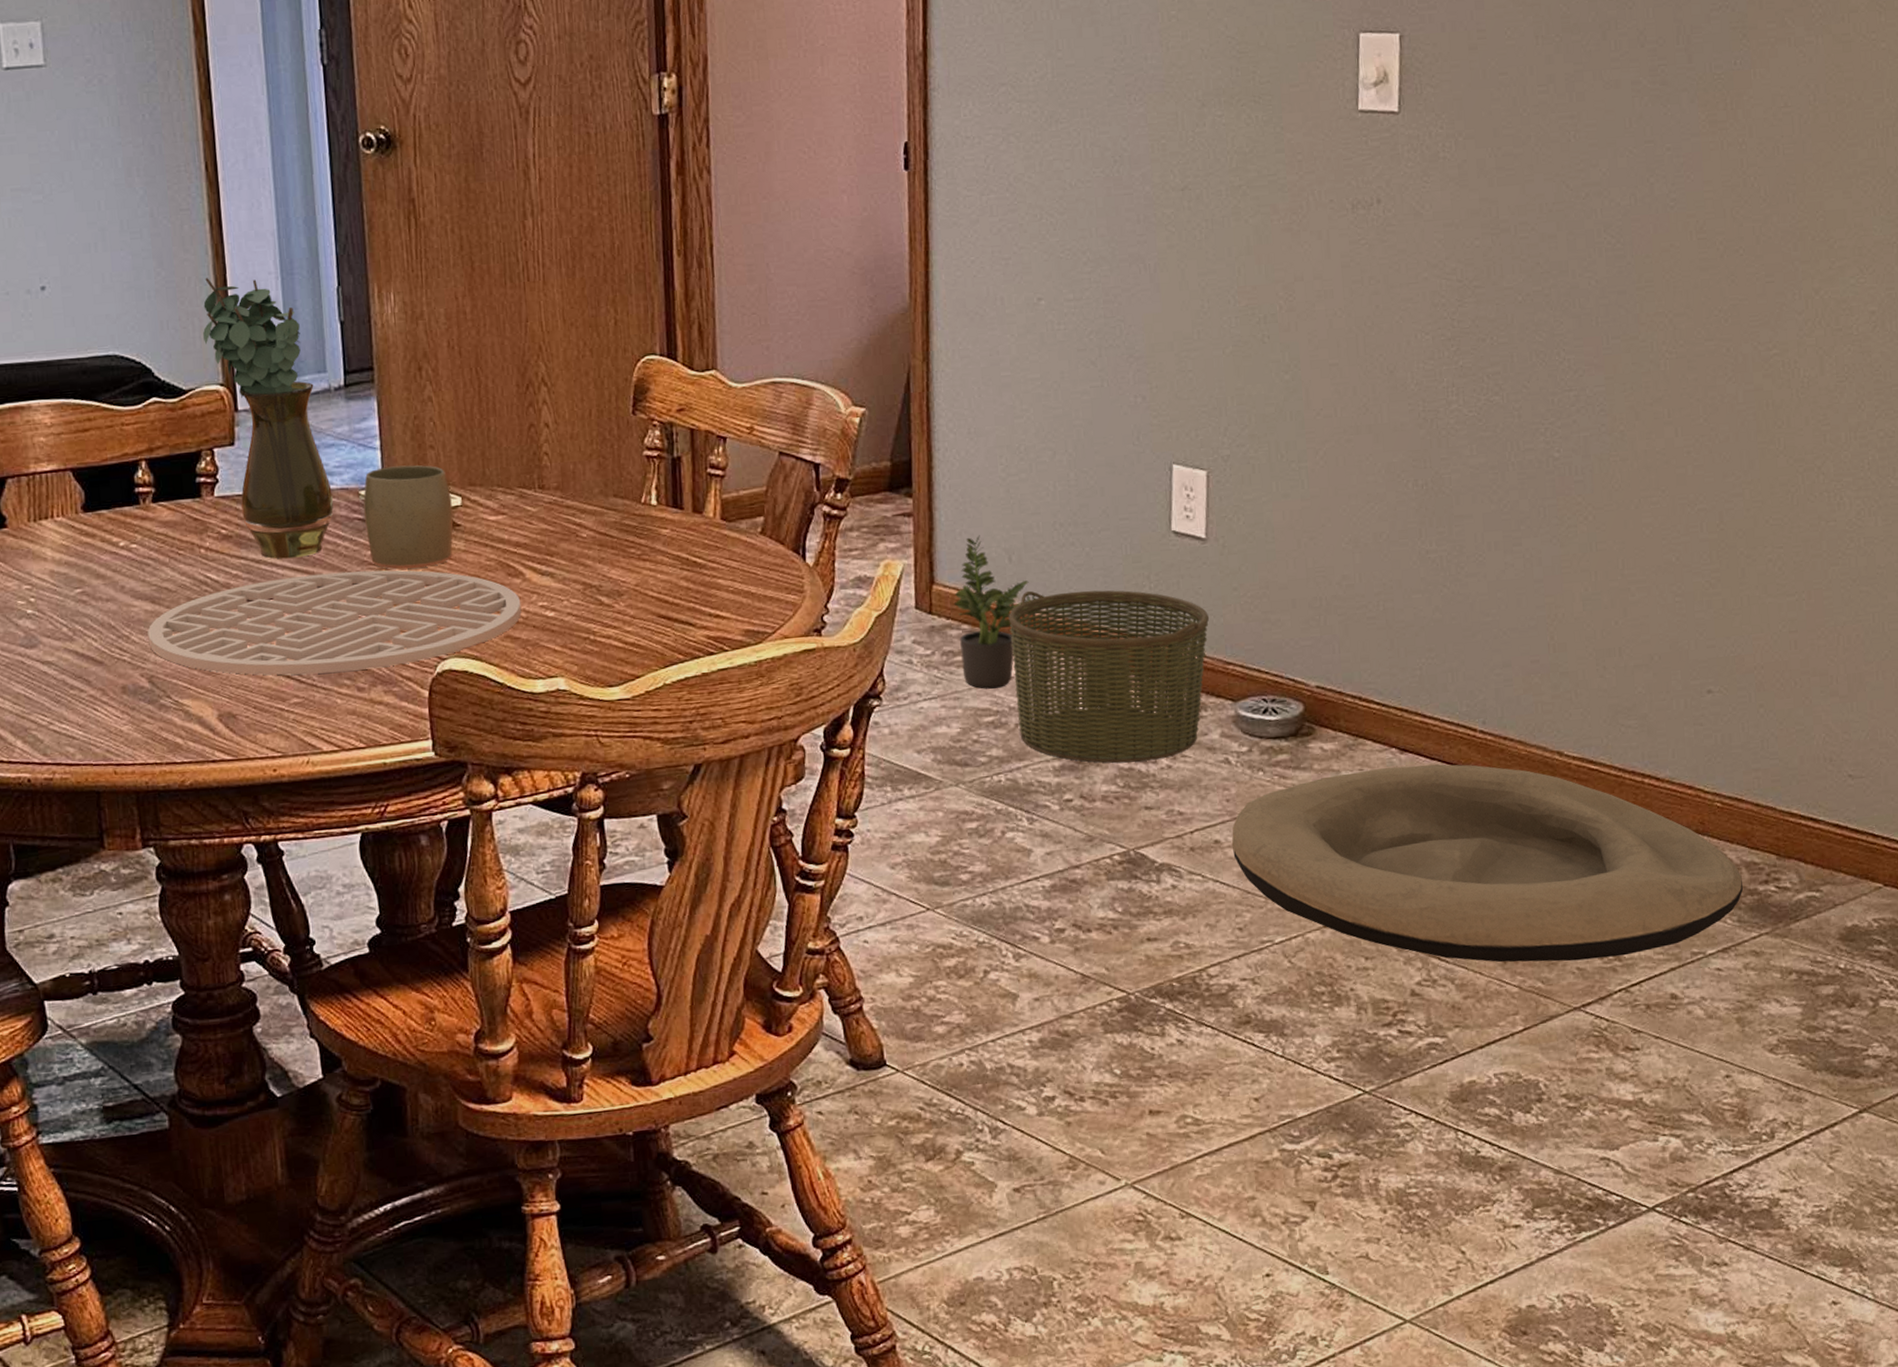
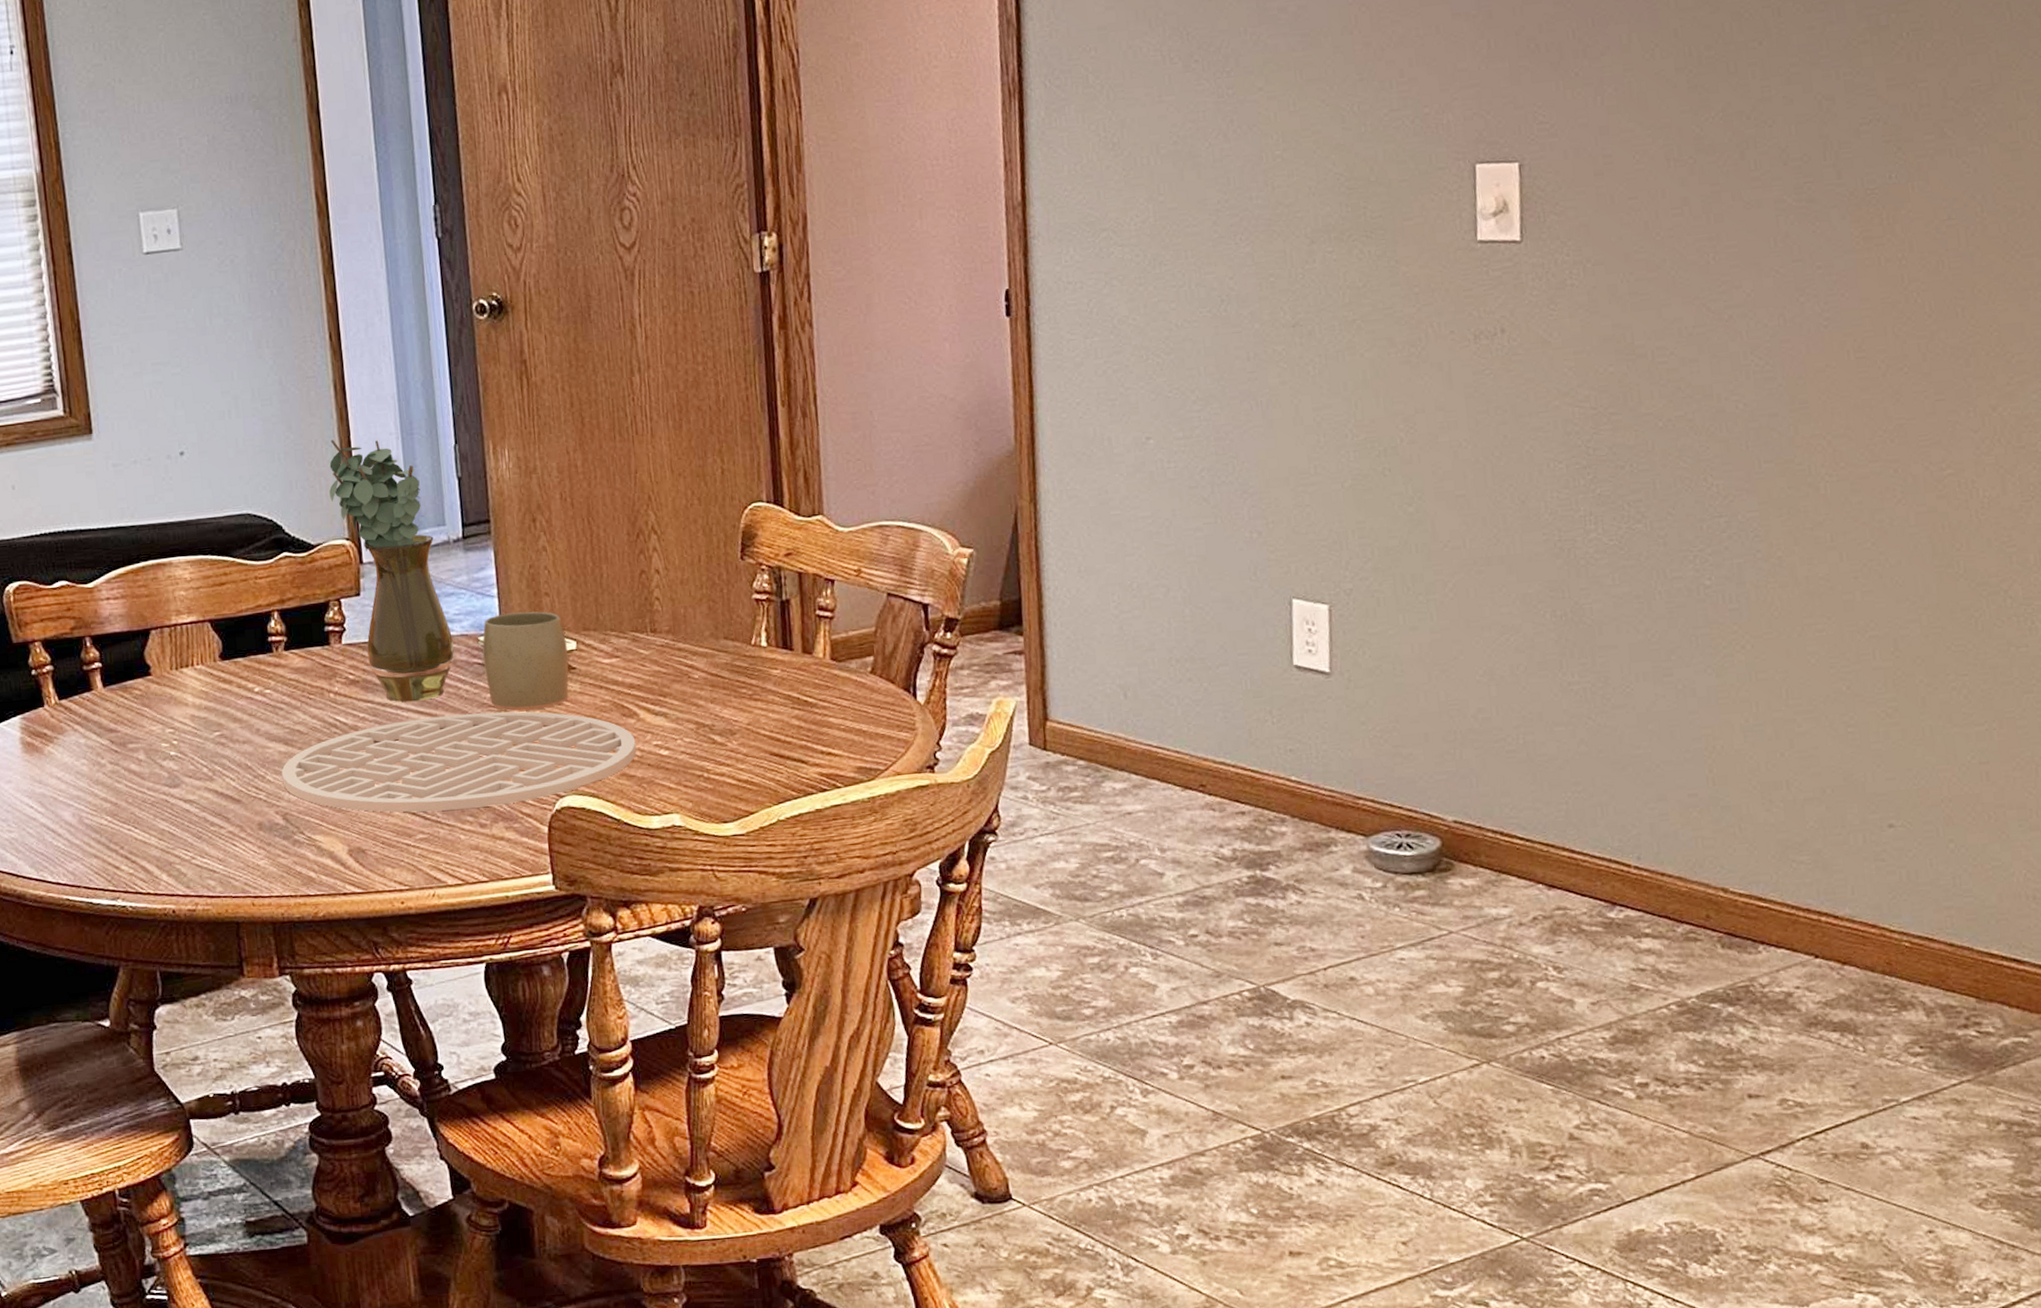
potted plant: present [954,535,1045,689] -> none [1068,672,1162,825]
basket: present [1008,590,1209,763] -> none [1125,725,1336,899]
dog bed: present [1231,764,1743,962] -> none [1368,900,1939,1107]

